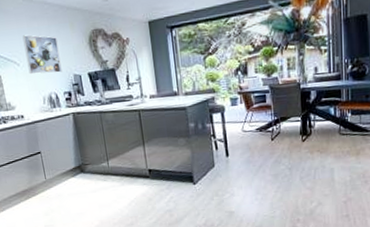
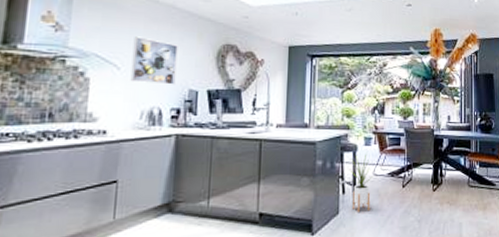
house plant: none [217,111,243,164] -> present [347,151,374,212]

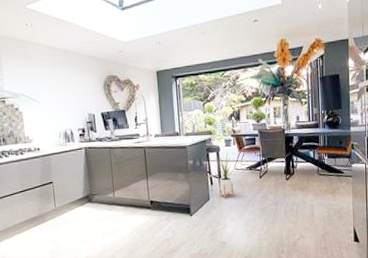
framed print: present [130,36,178,85] -> none [45,77,78,112]

